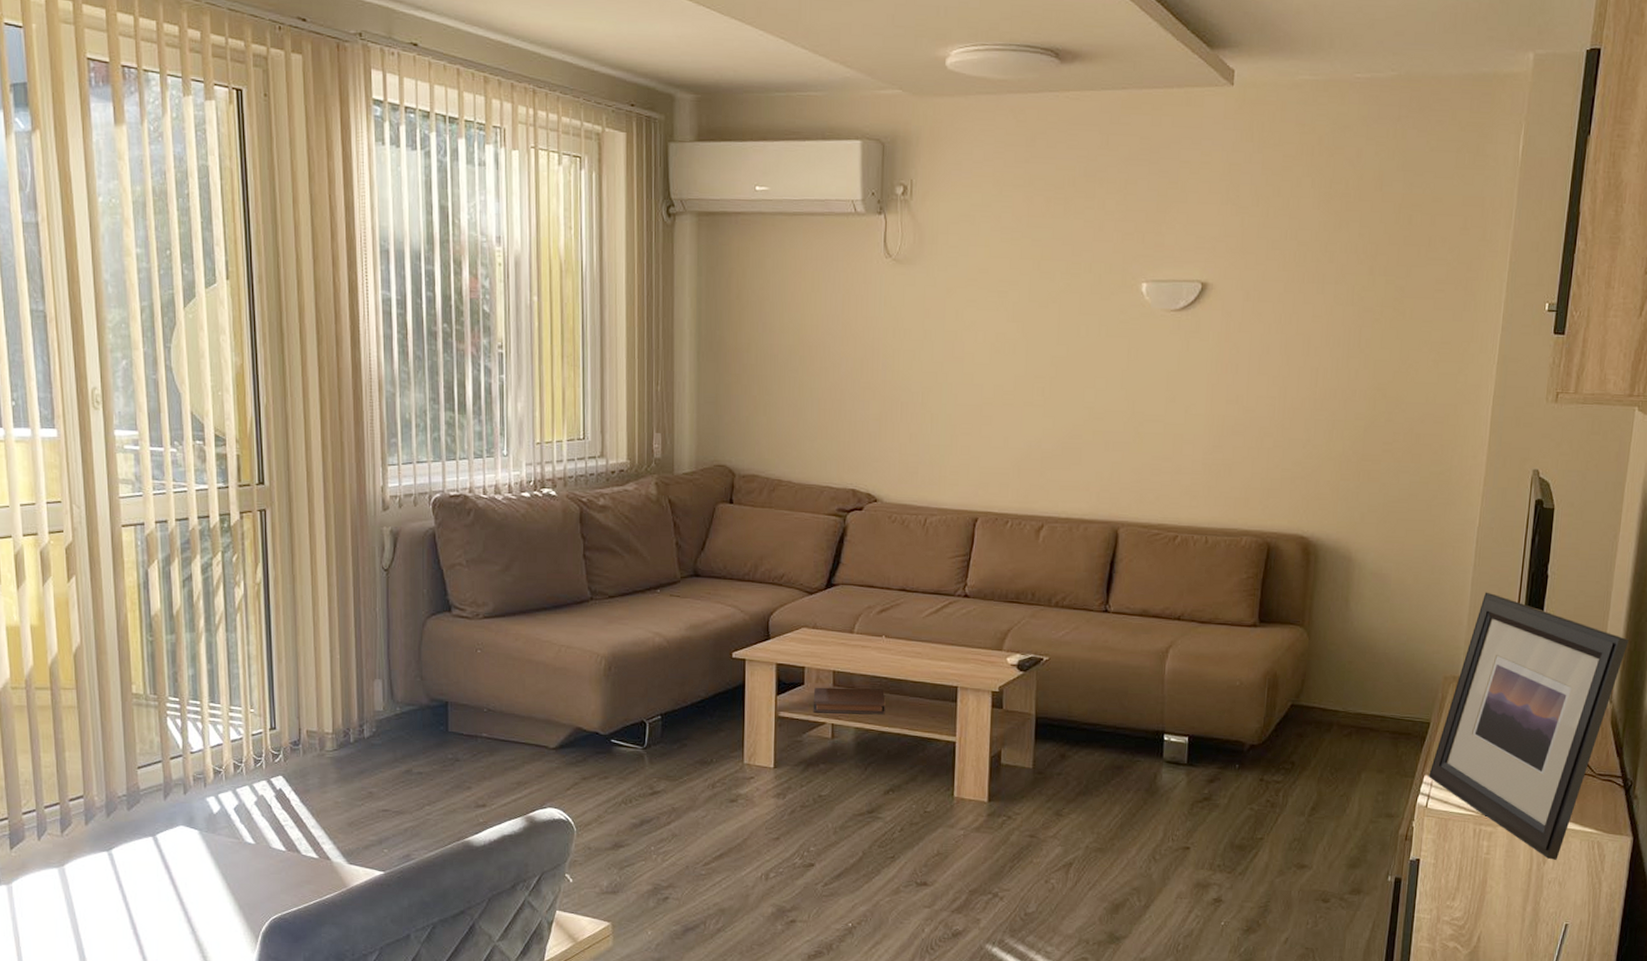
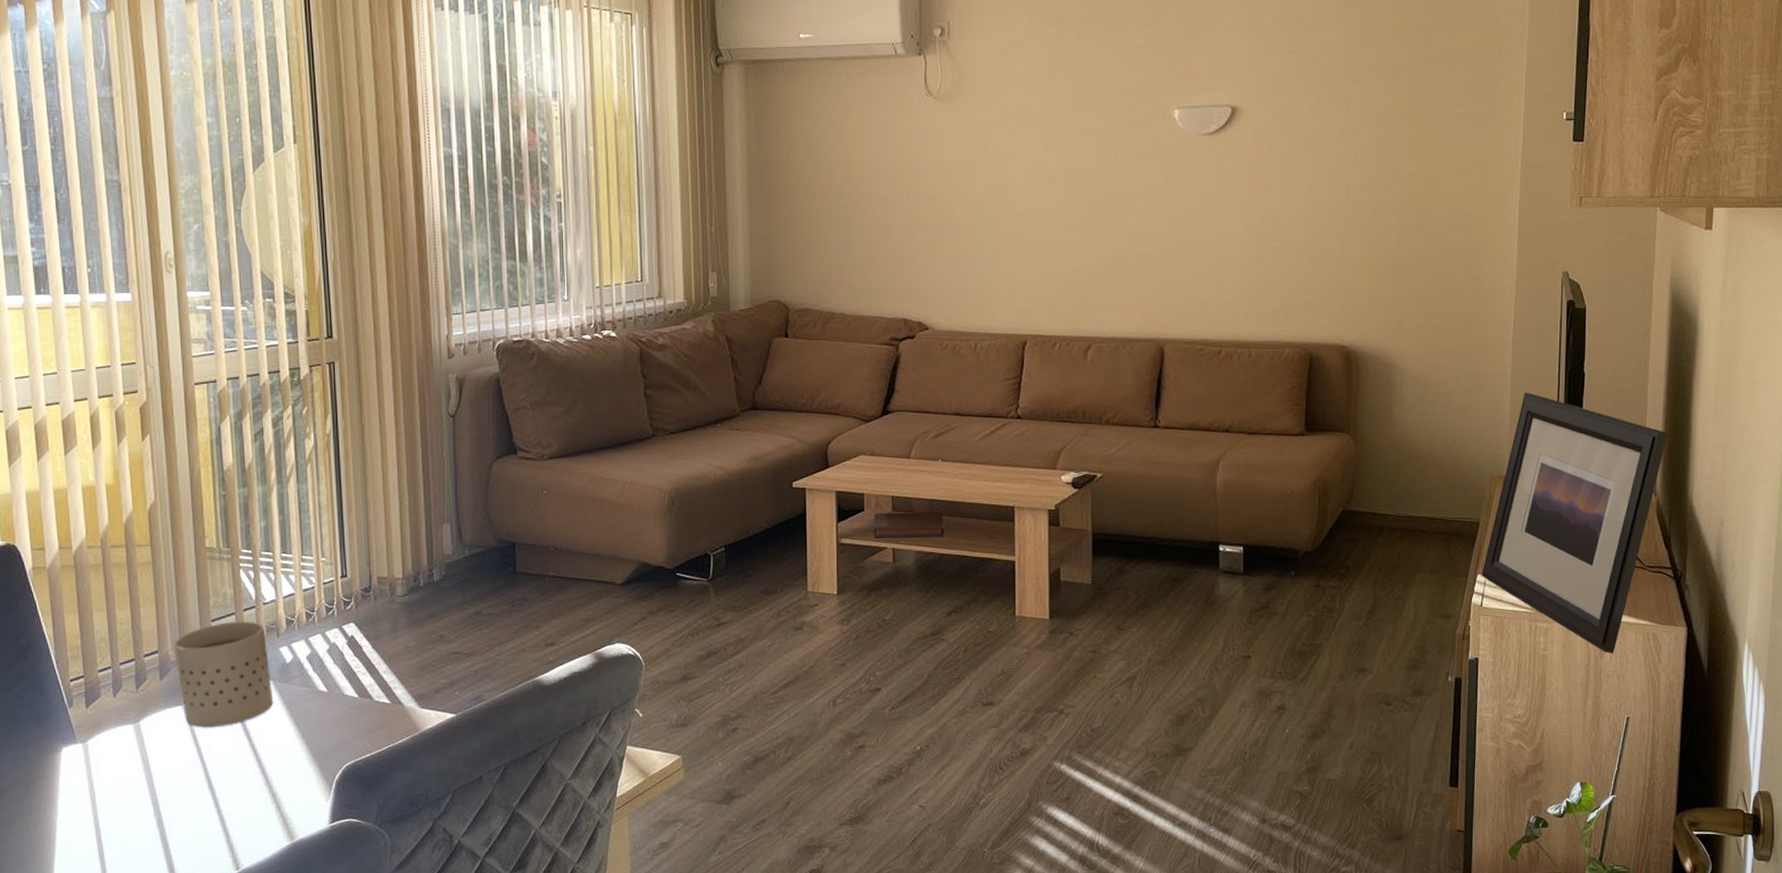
mug: none [99,769,200,874] -> present [173,621,274,727]

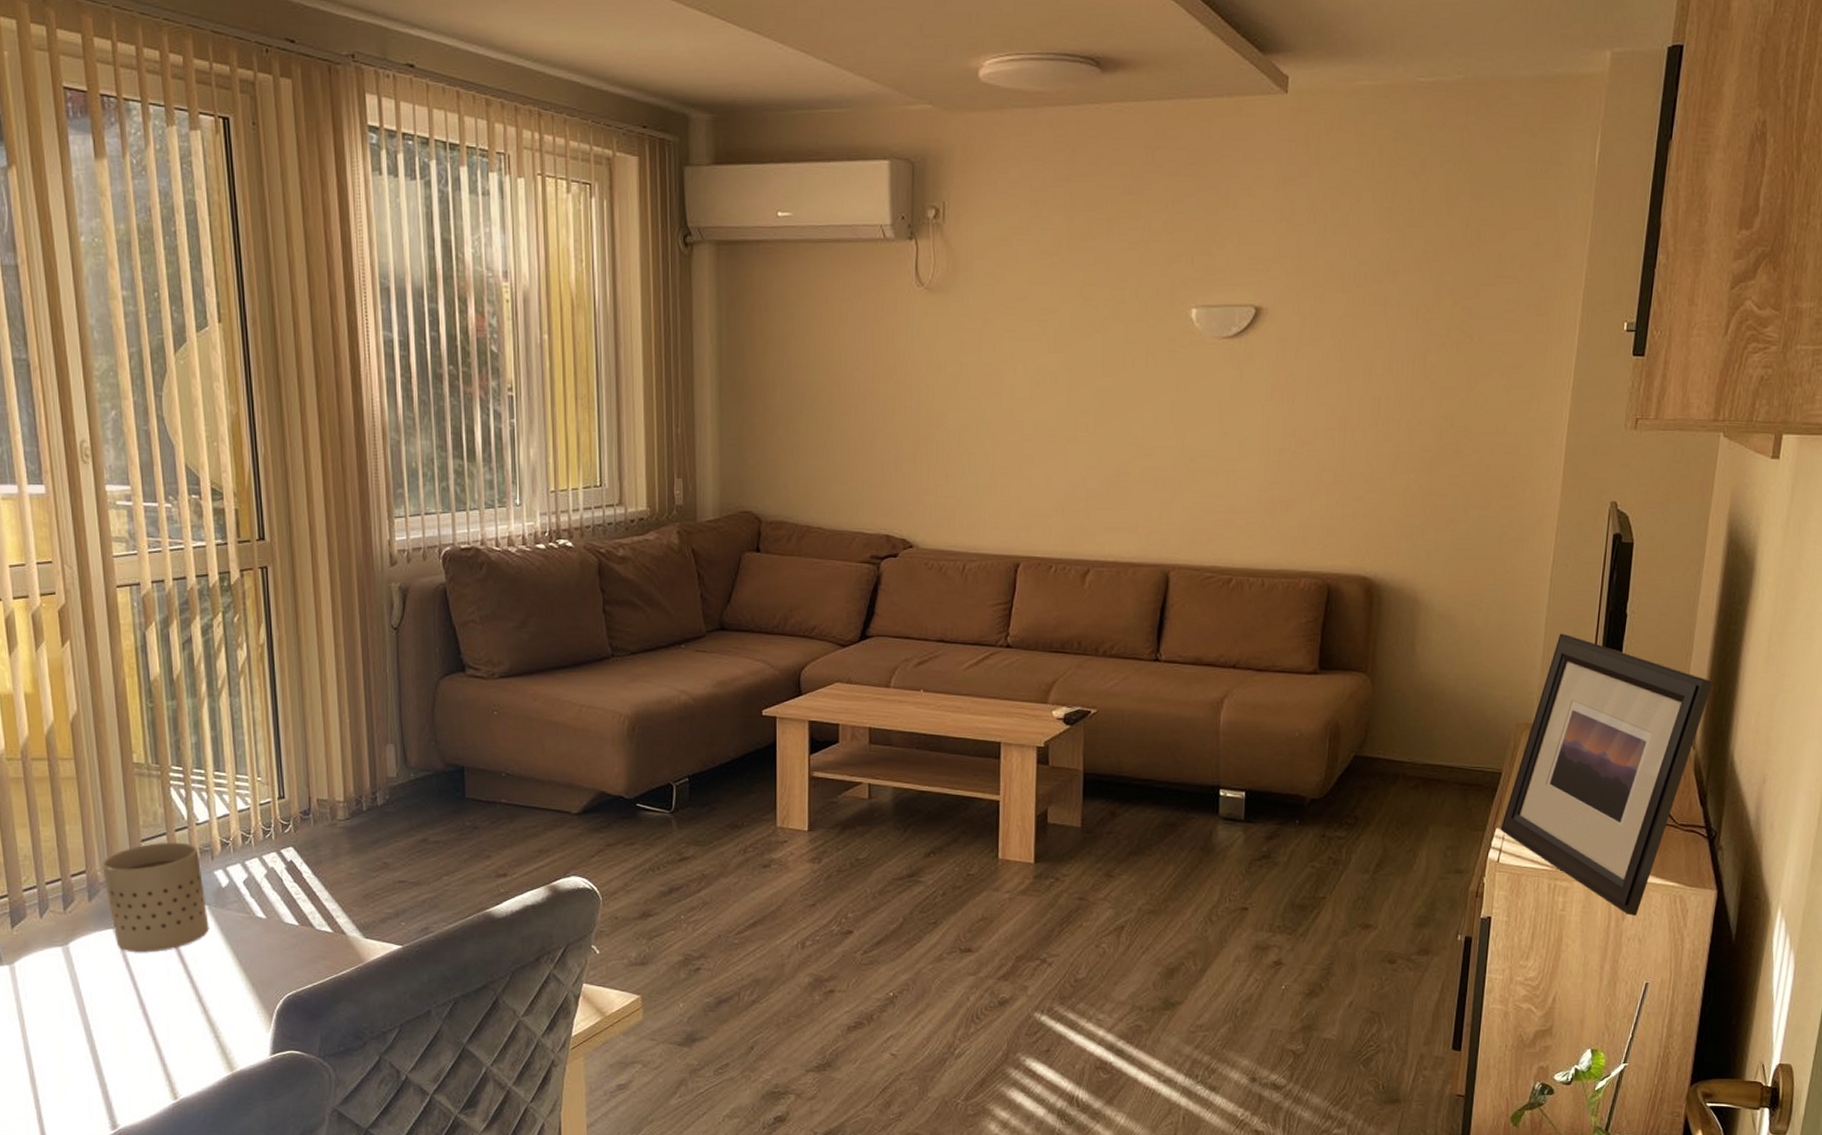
book: present [873,512,944,538] -> none [848,745,925,773]

